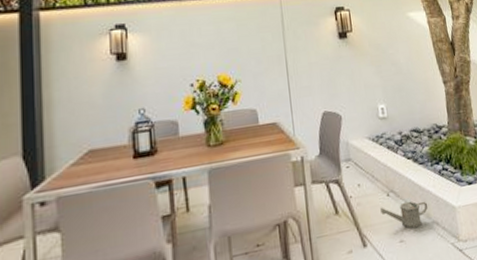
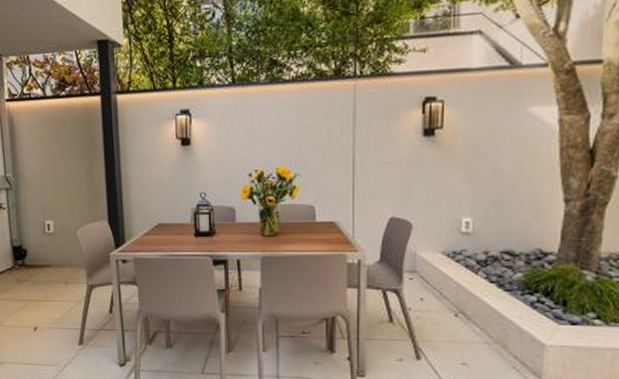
watering can: present [380,201,428,229] -> none [443,325,505,356]

